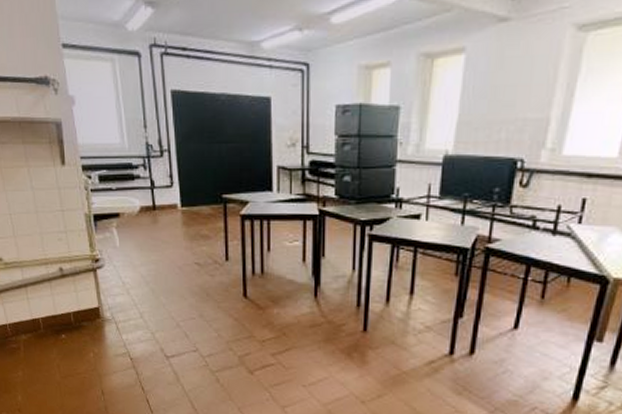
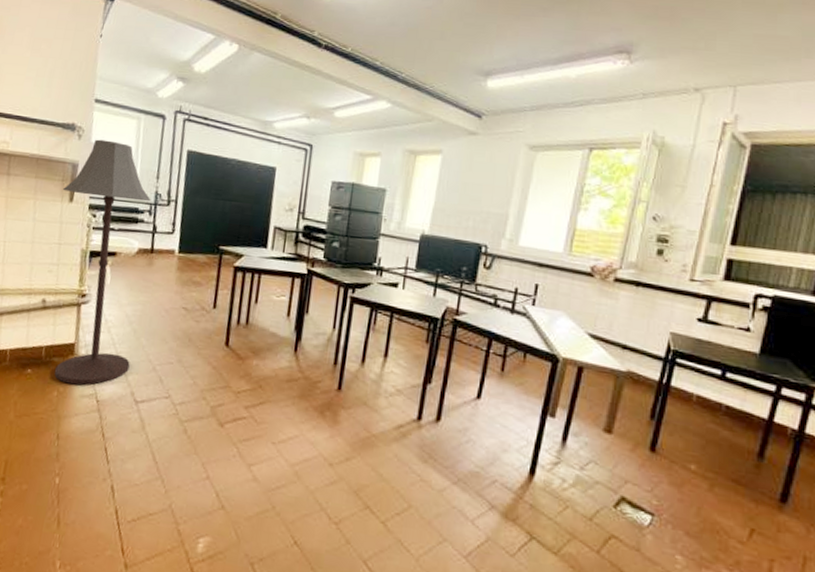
floor lamp: none [52,91,154,346] -> present [54,139,151,385]

